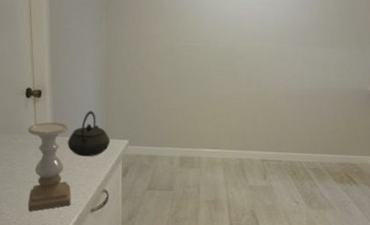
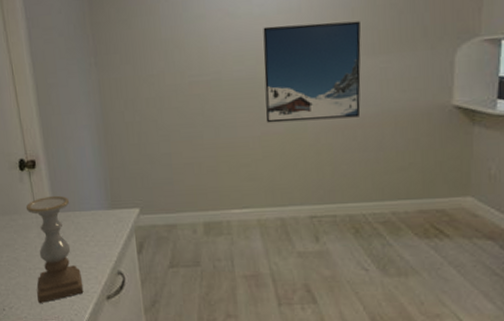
kettle: present [67,111,110,157] -> none [70,177,119,234]
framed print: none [238,12,316,91] -> present [263,20,361,123]

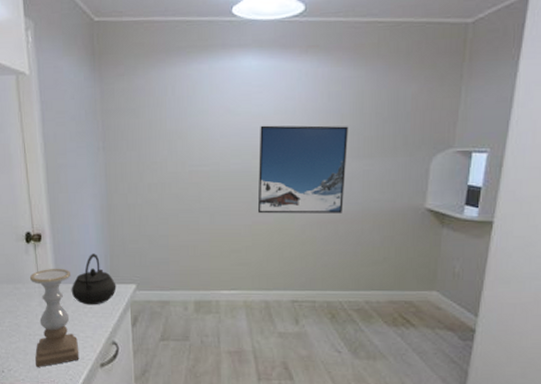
kettle: none [70,177,119,234] -> present [71,253,117,305]

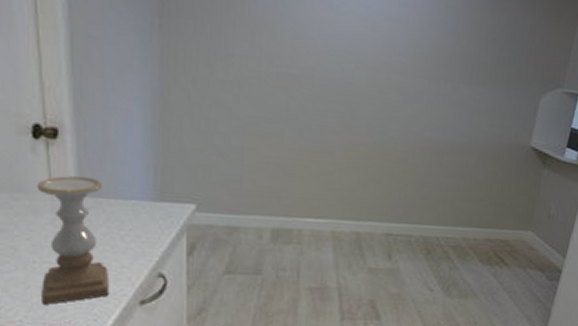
kettle: present [71,253,117,305] -> none [101,161,169,228]
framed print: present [257,125,348,214] -> none [355,31,463,143]

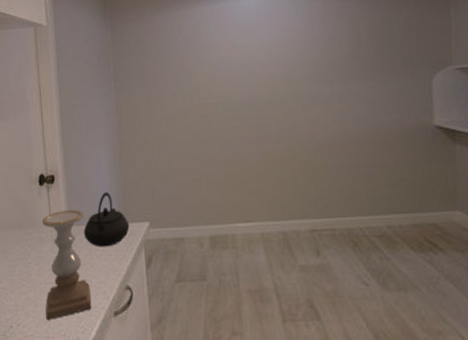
kettle: none [101,161,169,228] -> present [83,192,130,247]

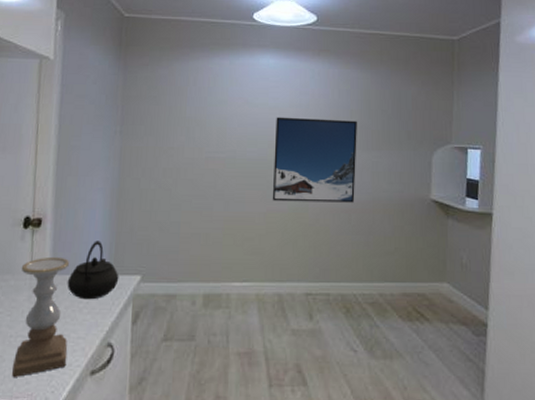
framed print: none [263,52,352,141] -> present [272,117,357,203]

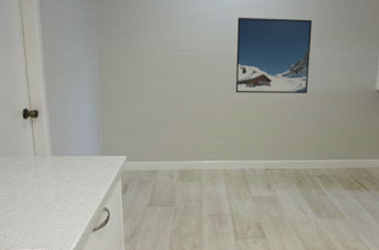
candle holder: present [12,256,70,377] -> none [26,141,73,233]
kettle: present [67,241,119,300] -> none [66,128,108,175]

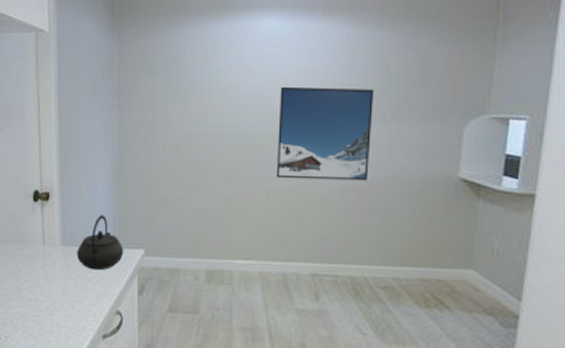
kettle: none [66,128,108,175] -> present [76,215,124,271]

